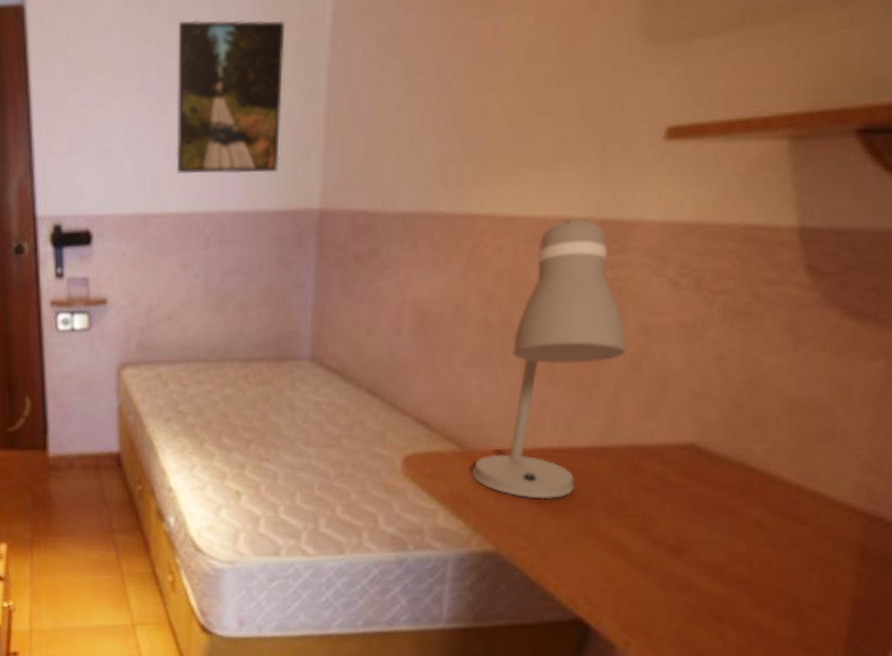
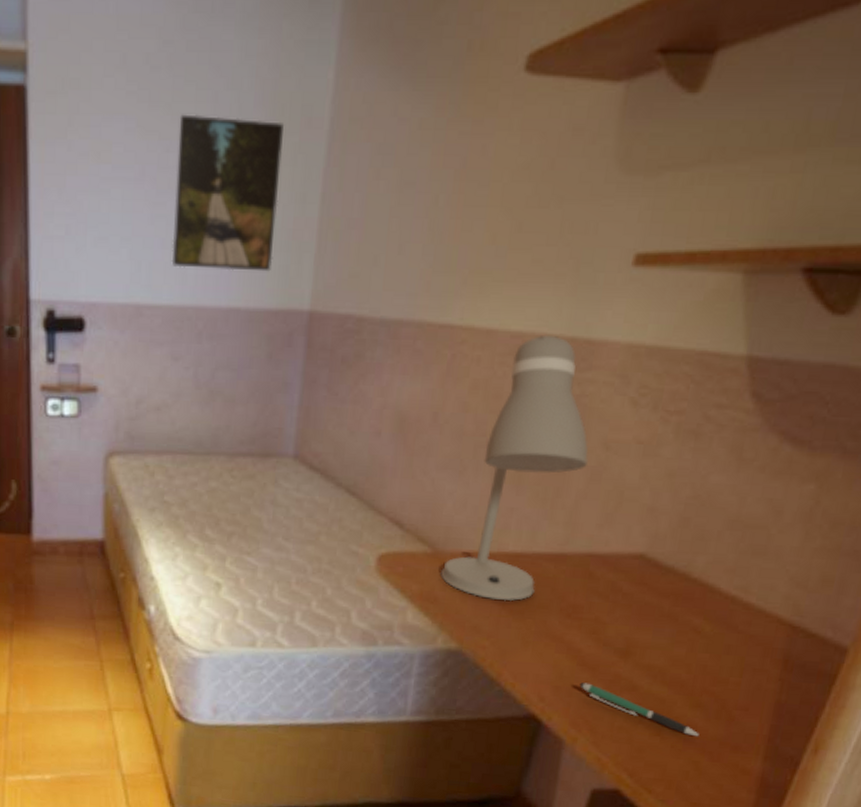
pen: none [629,583,767,638] -> present [579,682,699,737]

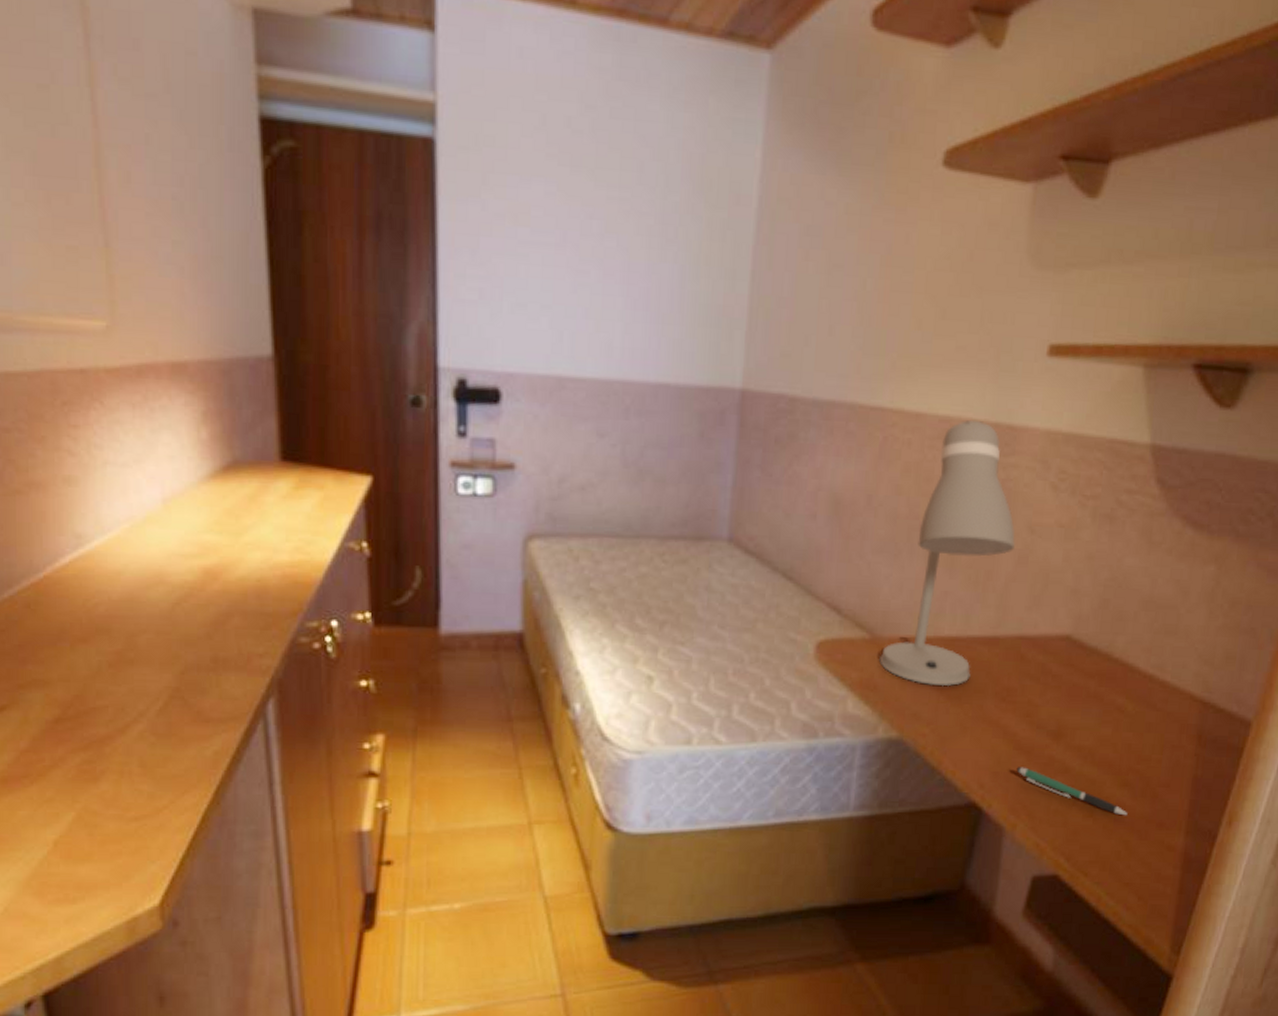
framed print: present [171,114,284,272] -> none [596,181,712,347]

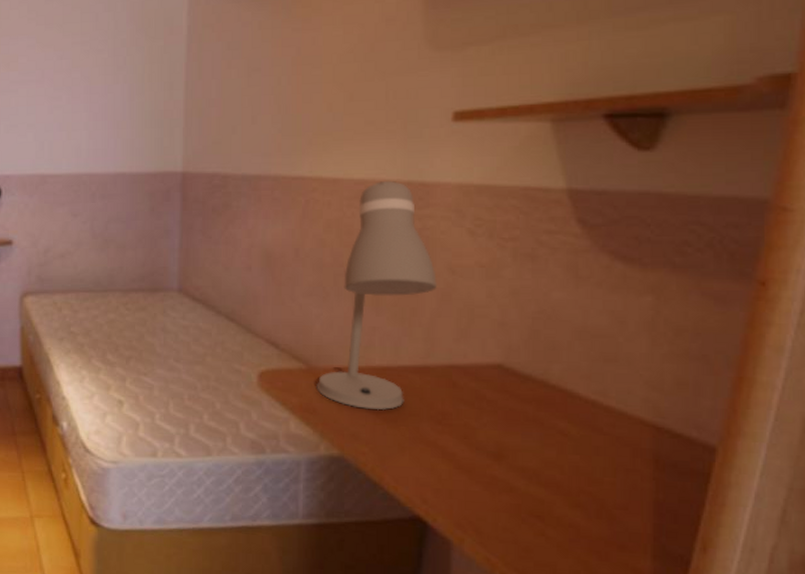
pen: present [1016,767,1128,816] -> none [459,485,583,537]

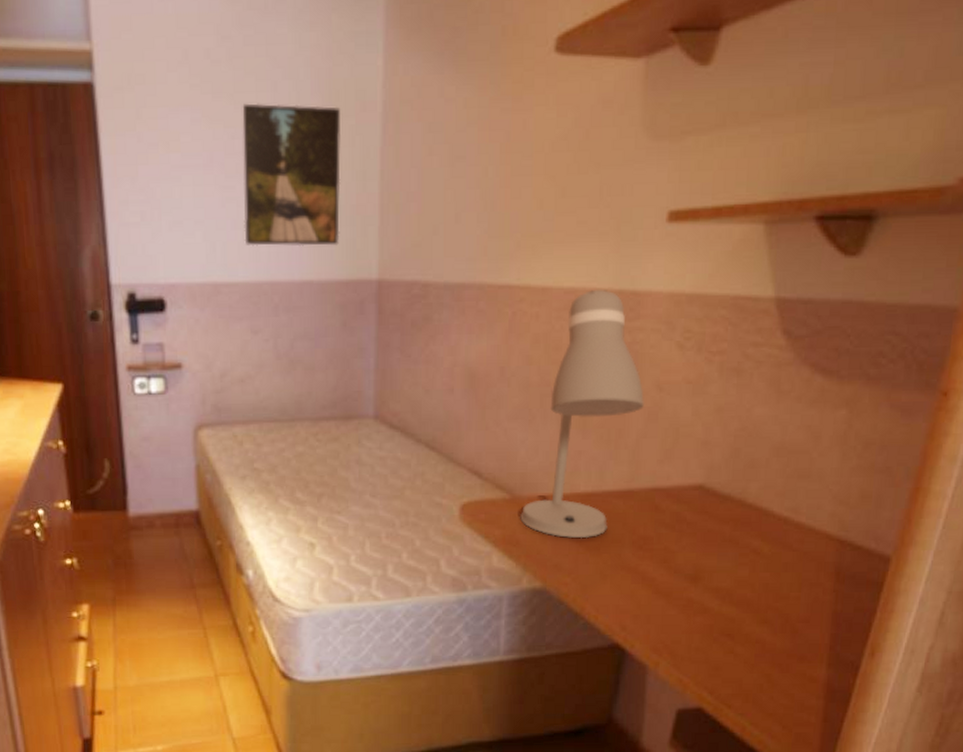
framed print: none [68,31,151,145] -> present [242,103,341,246]

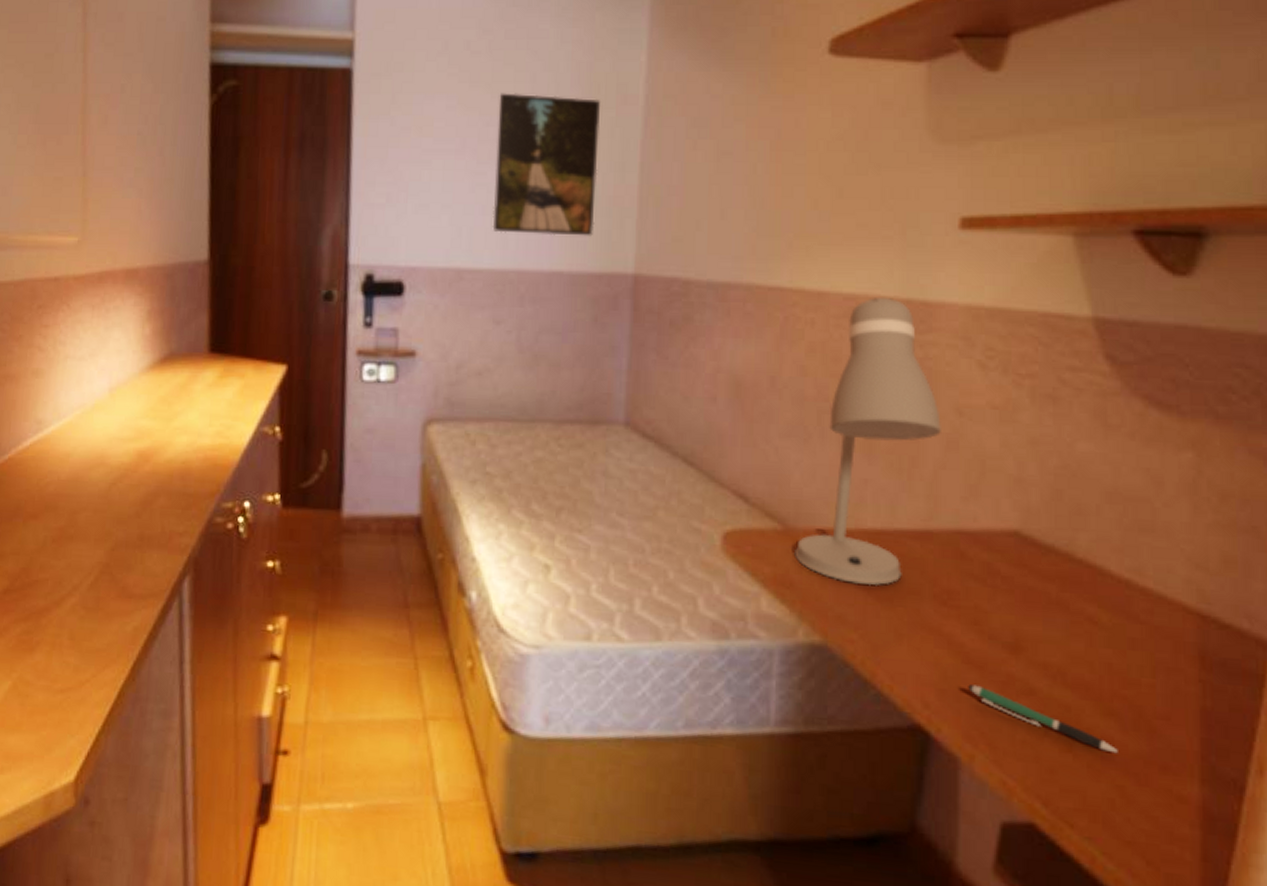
pen: none [656,609,768,651] -> present [968,684,1118,754]

